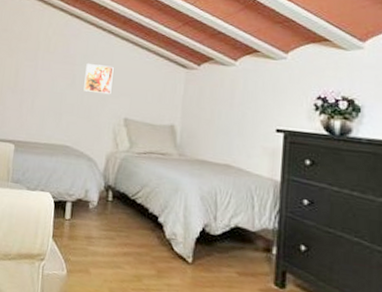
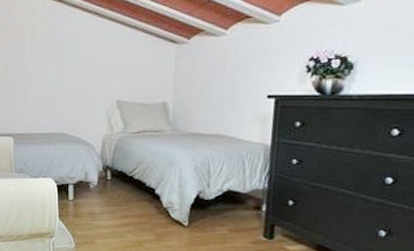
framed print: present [83,64,114,95] -> none [74,49,103,79]

